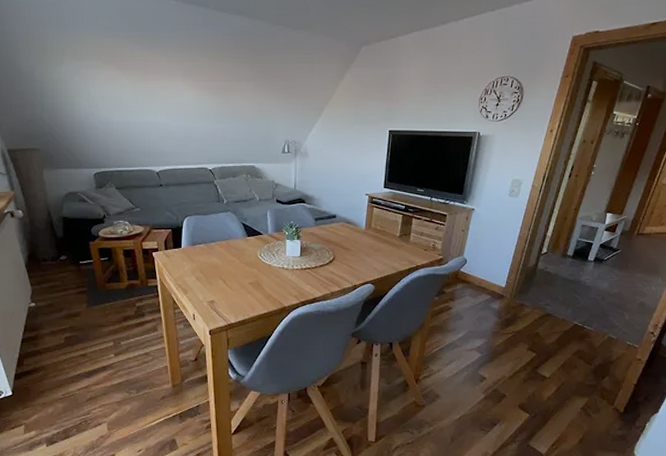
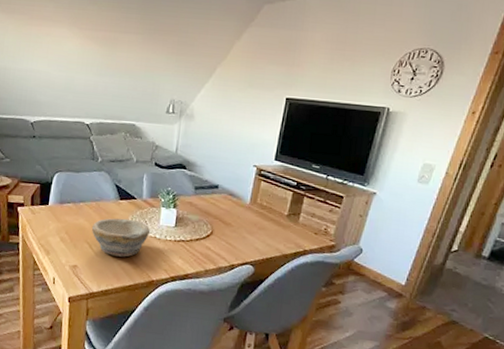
bowl: none [224,253,279,289] -> present [91,218,151,257]

